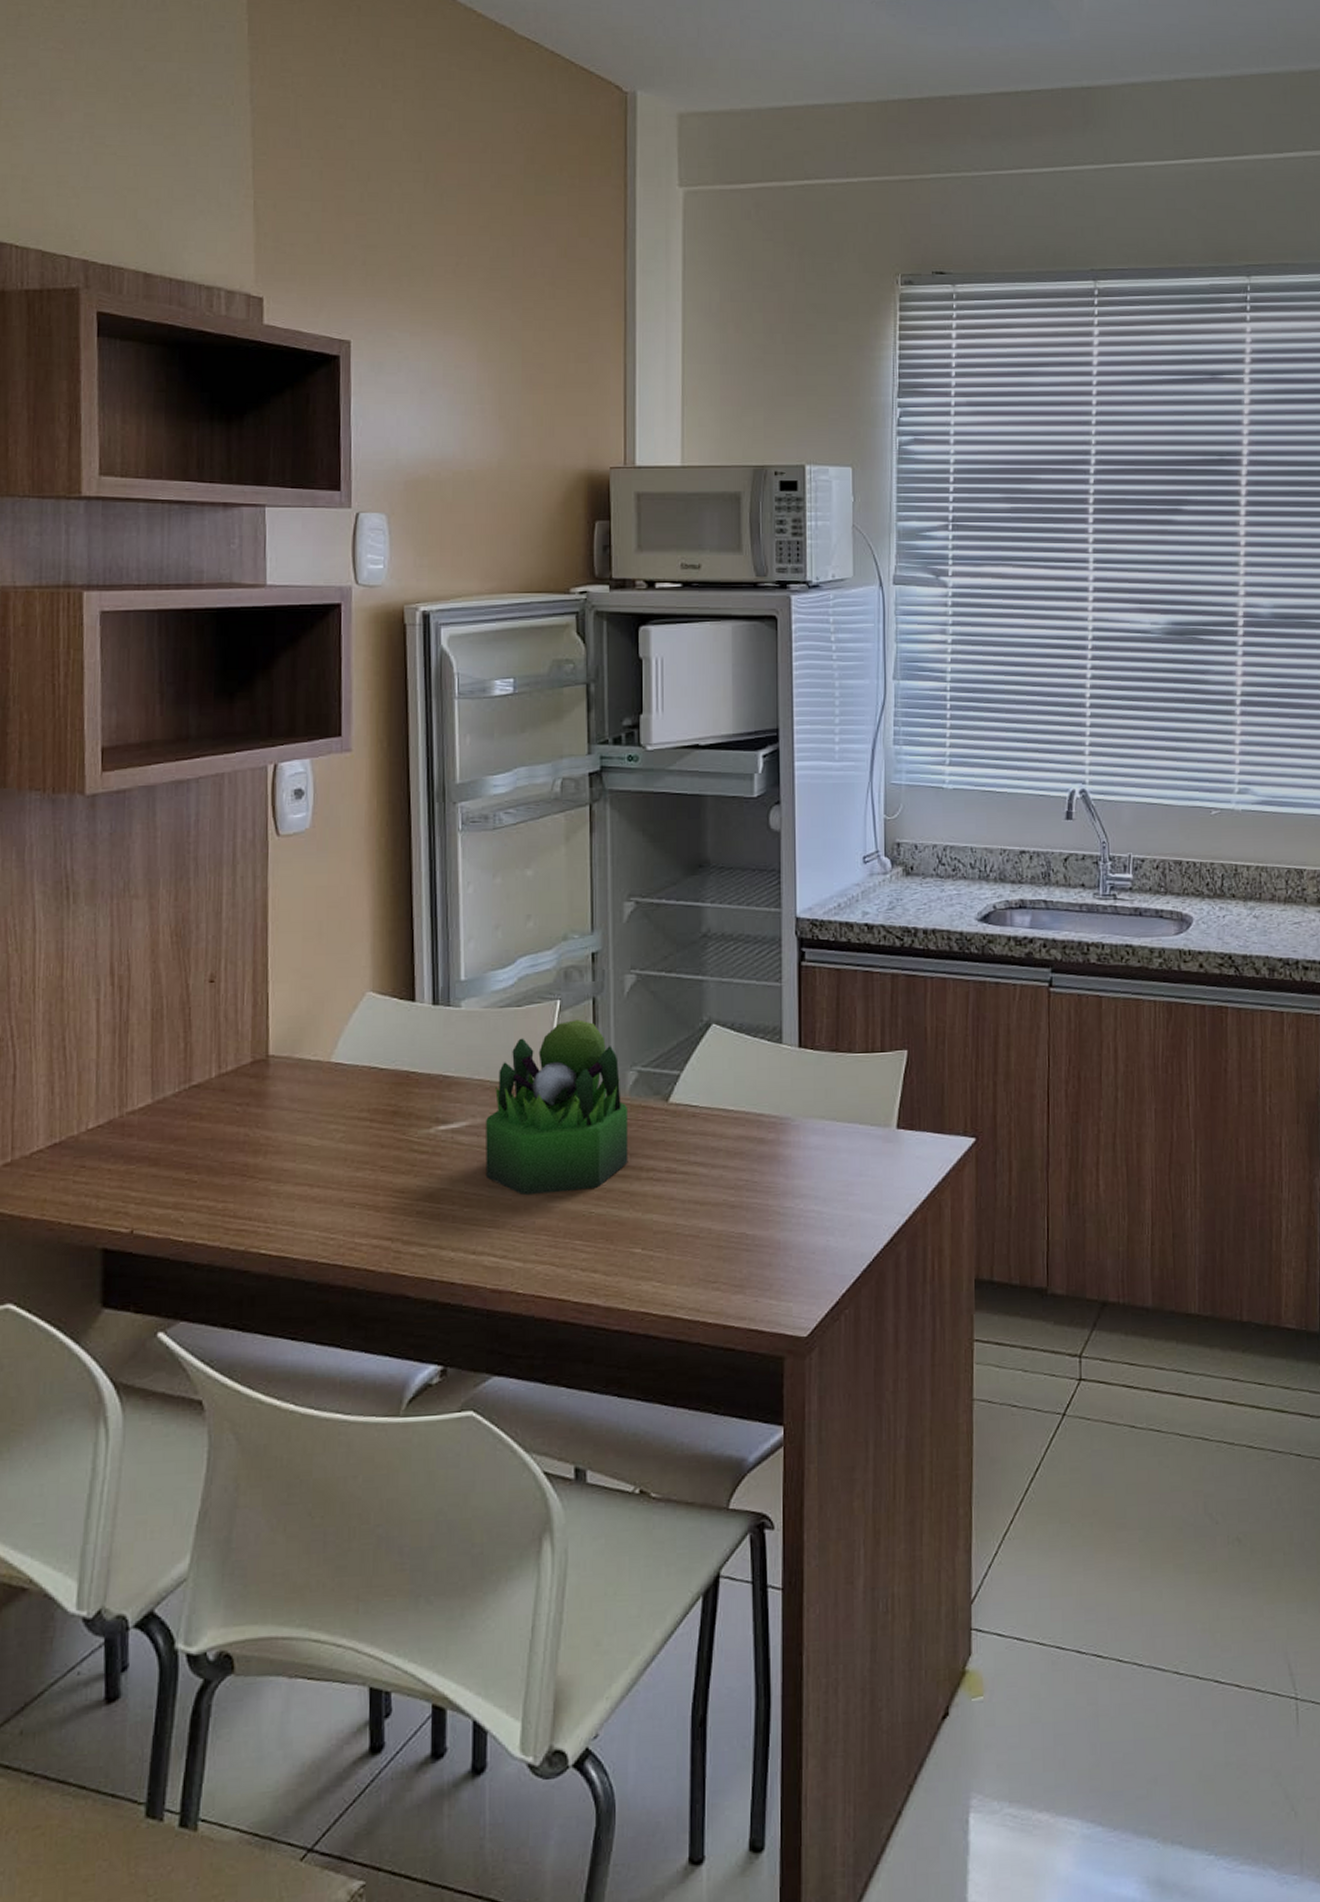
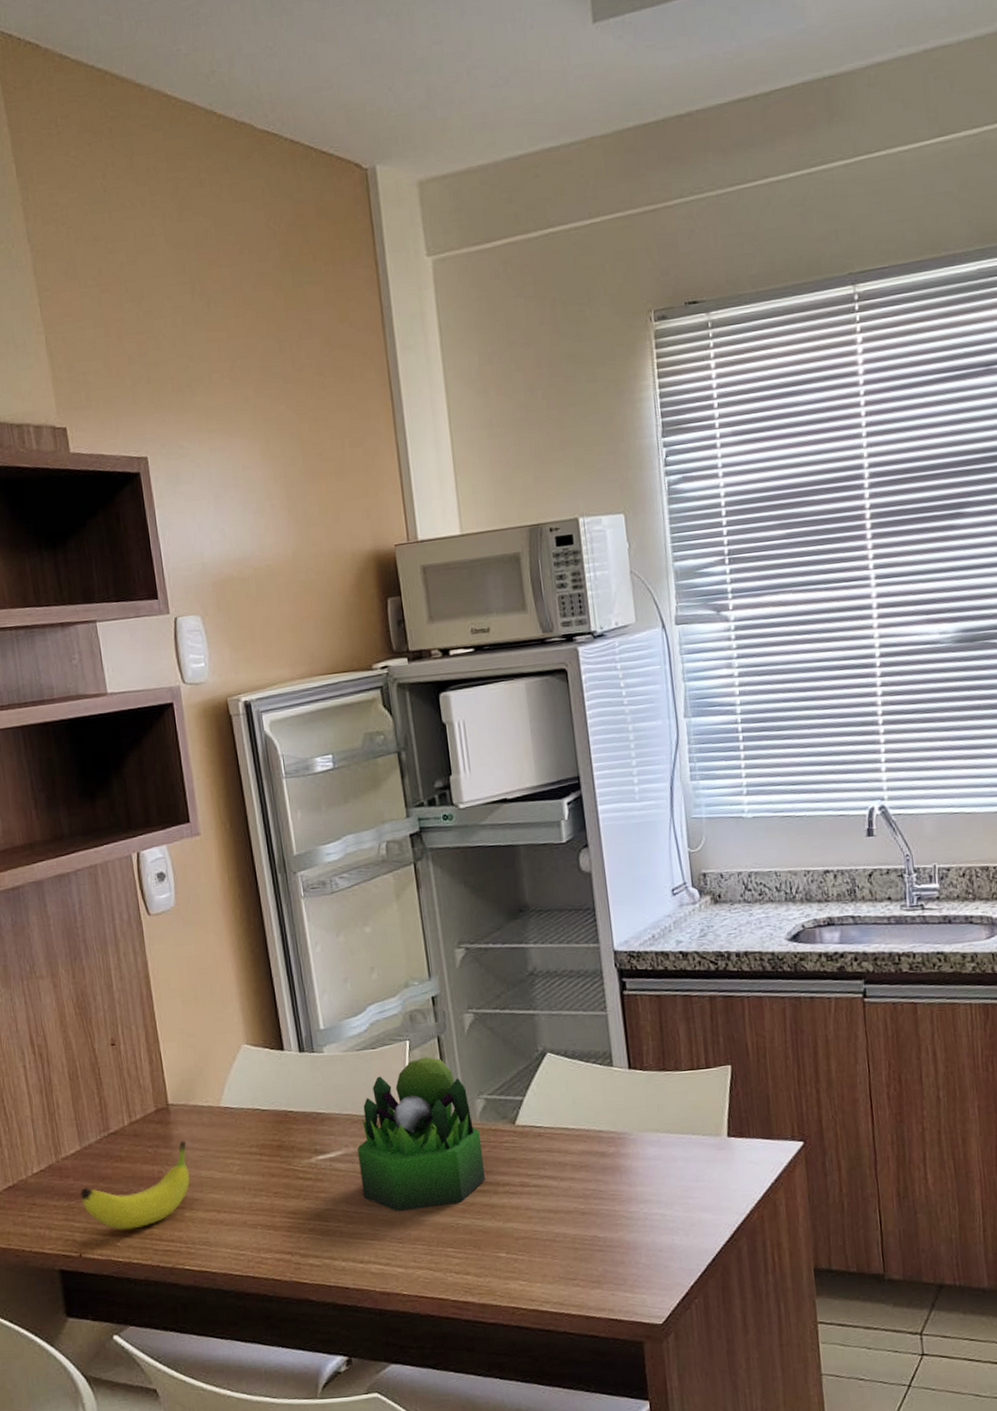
fruit: none [143,1099,284,1203] -> present [80,1140,191,1230]

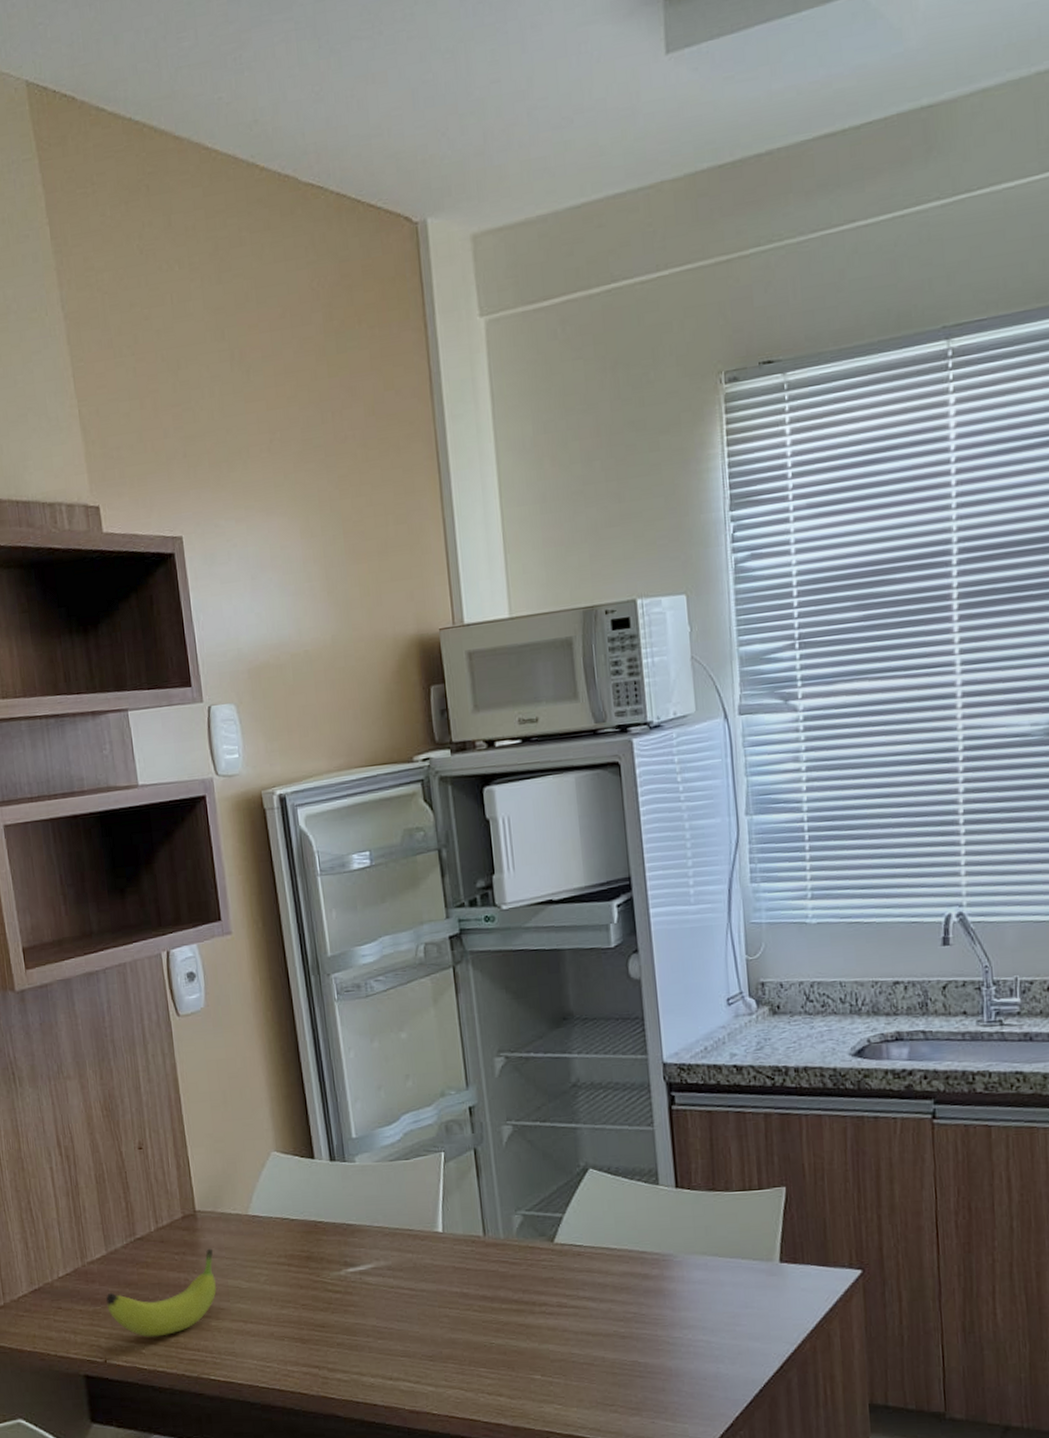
plant: present [357,1057,486,1212] -> none [389,1169,522,1329]

